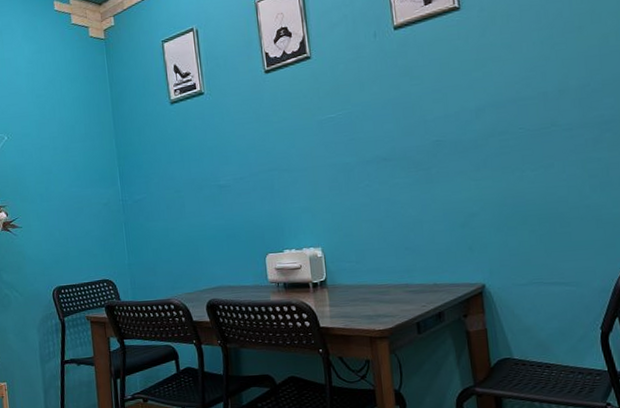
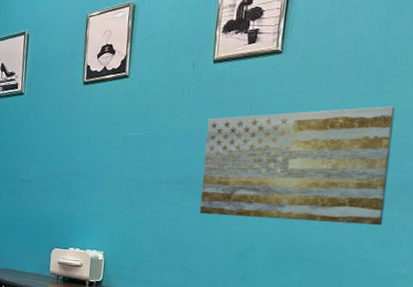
wall art: none [400,45,597,188] -> present [199,106,396,226]

